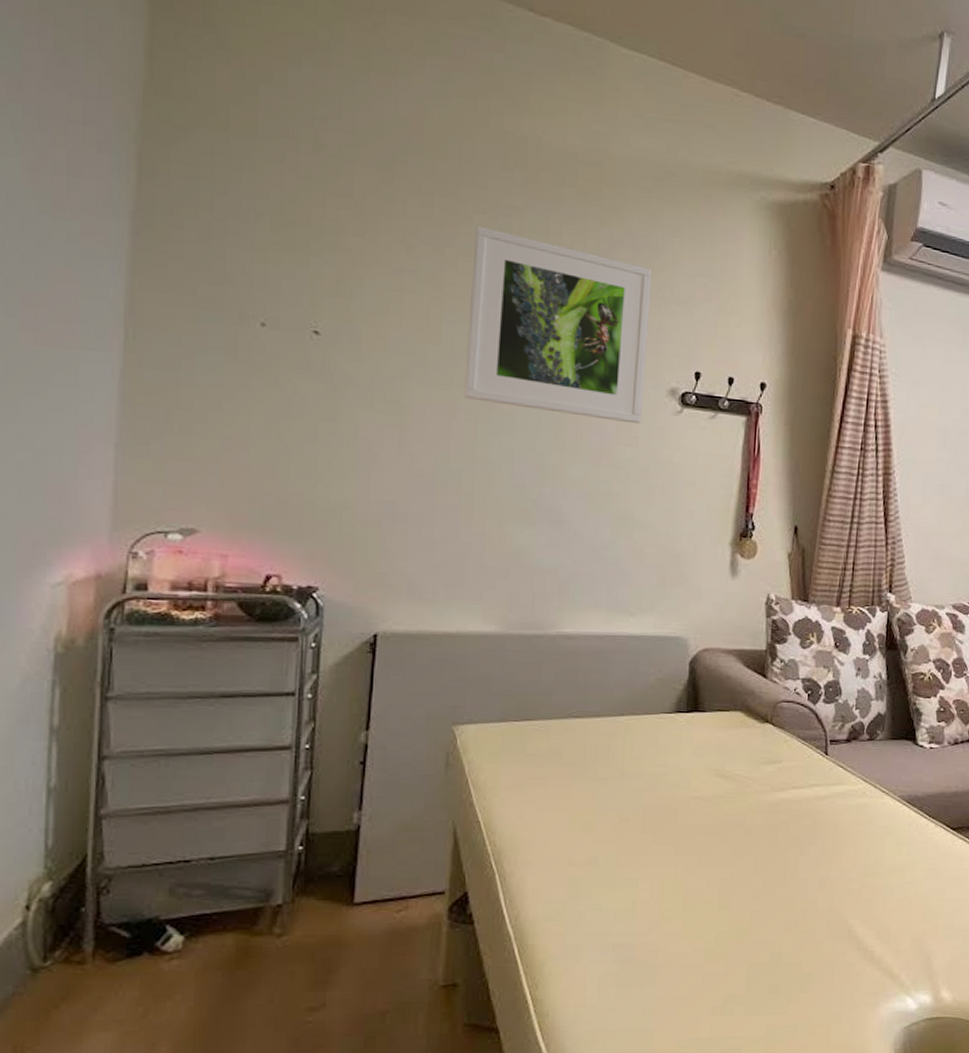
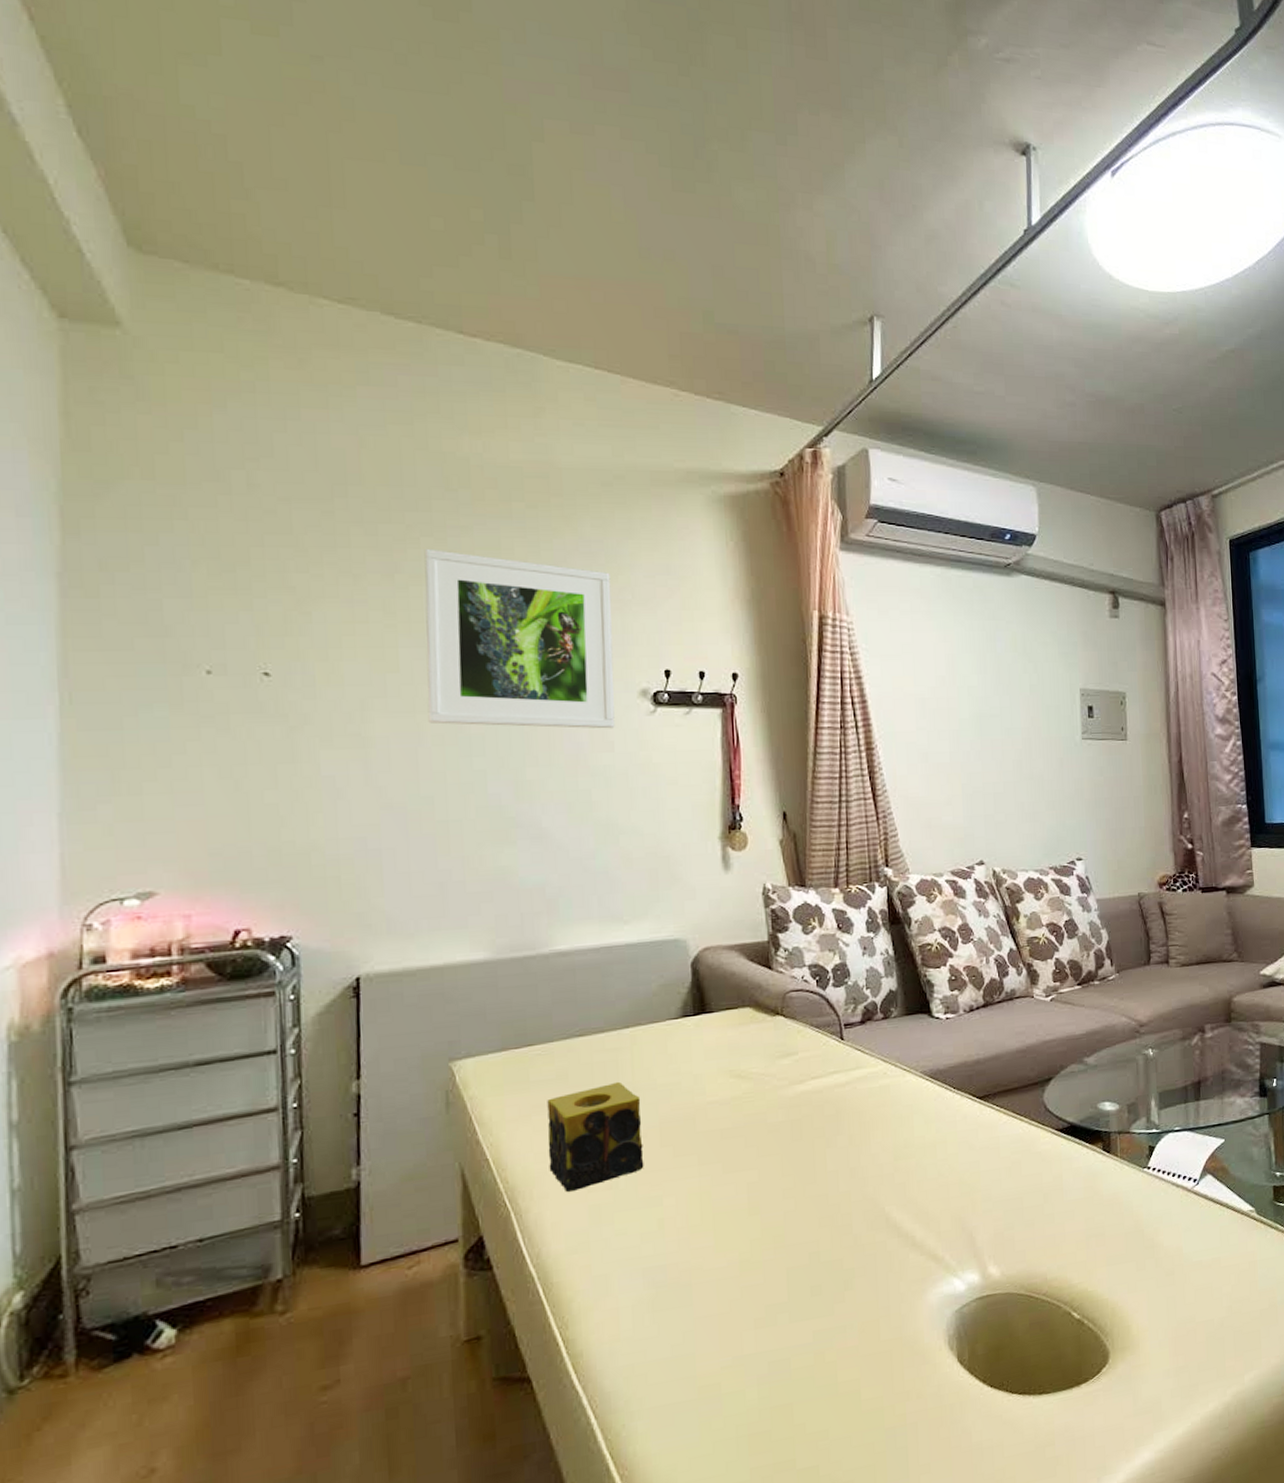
candle: none [535,765,628,862] -> present [547,1081,644,1192]

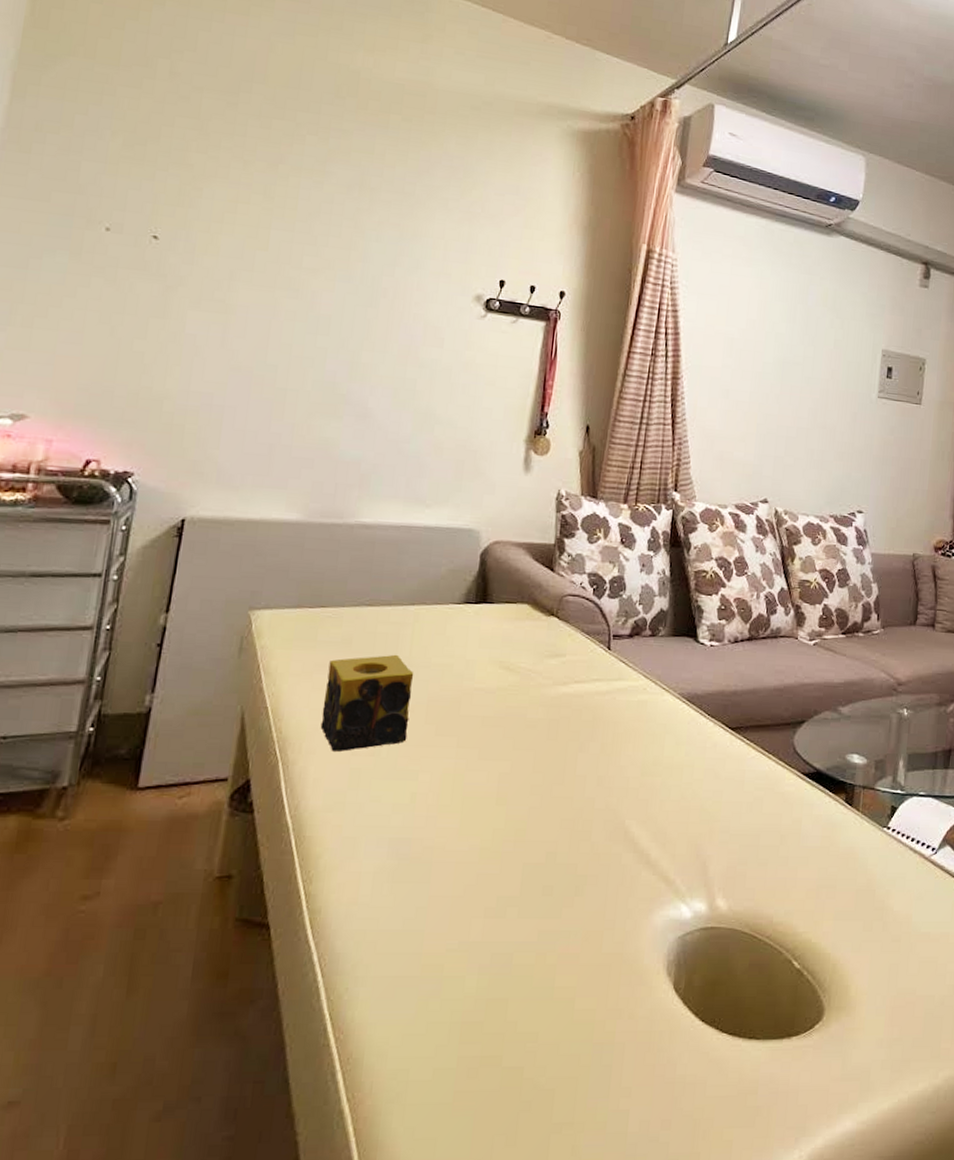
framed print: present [424,549,615,729] -> none [285,146,466,327]

